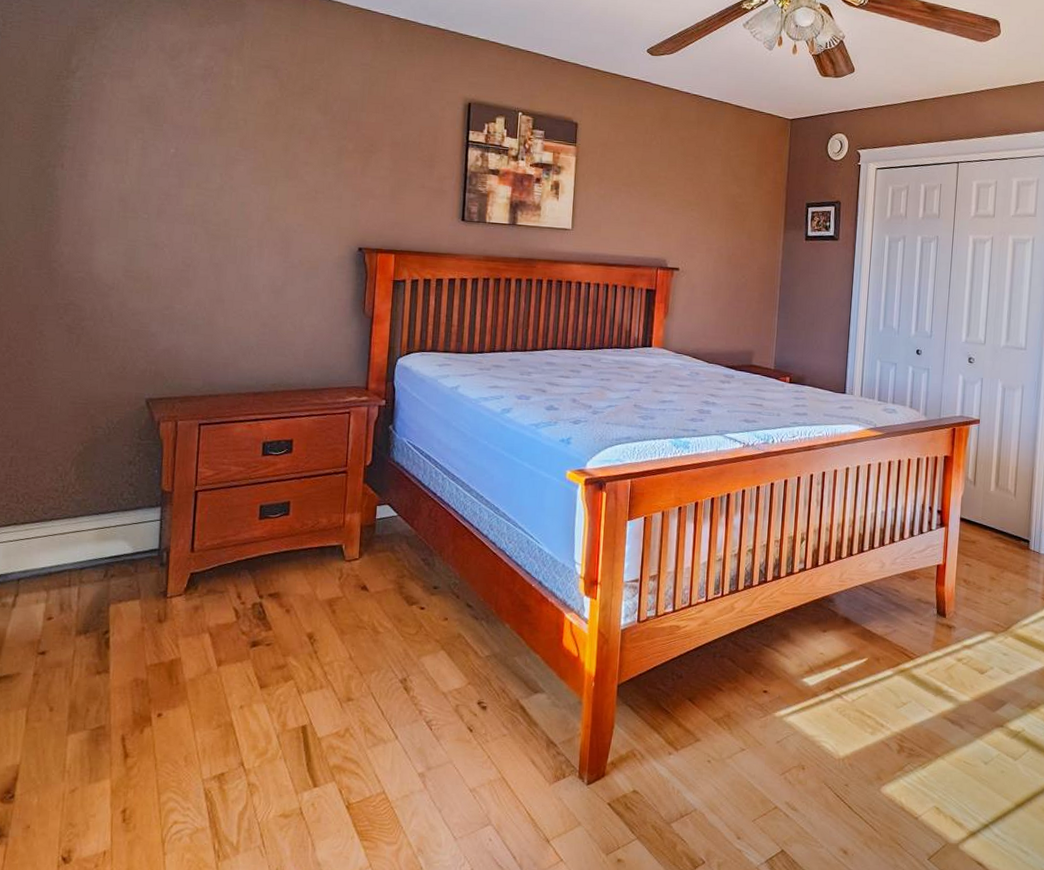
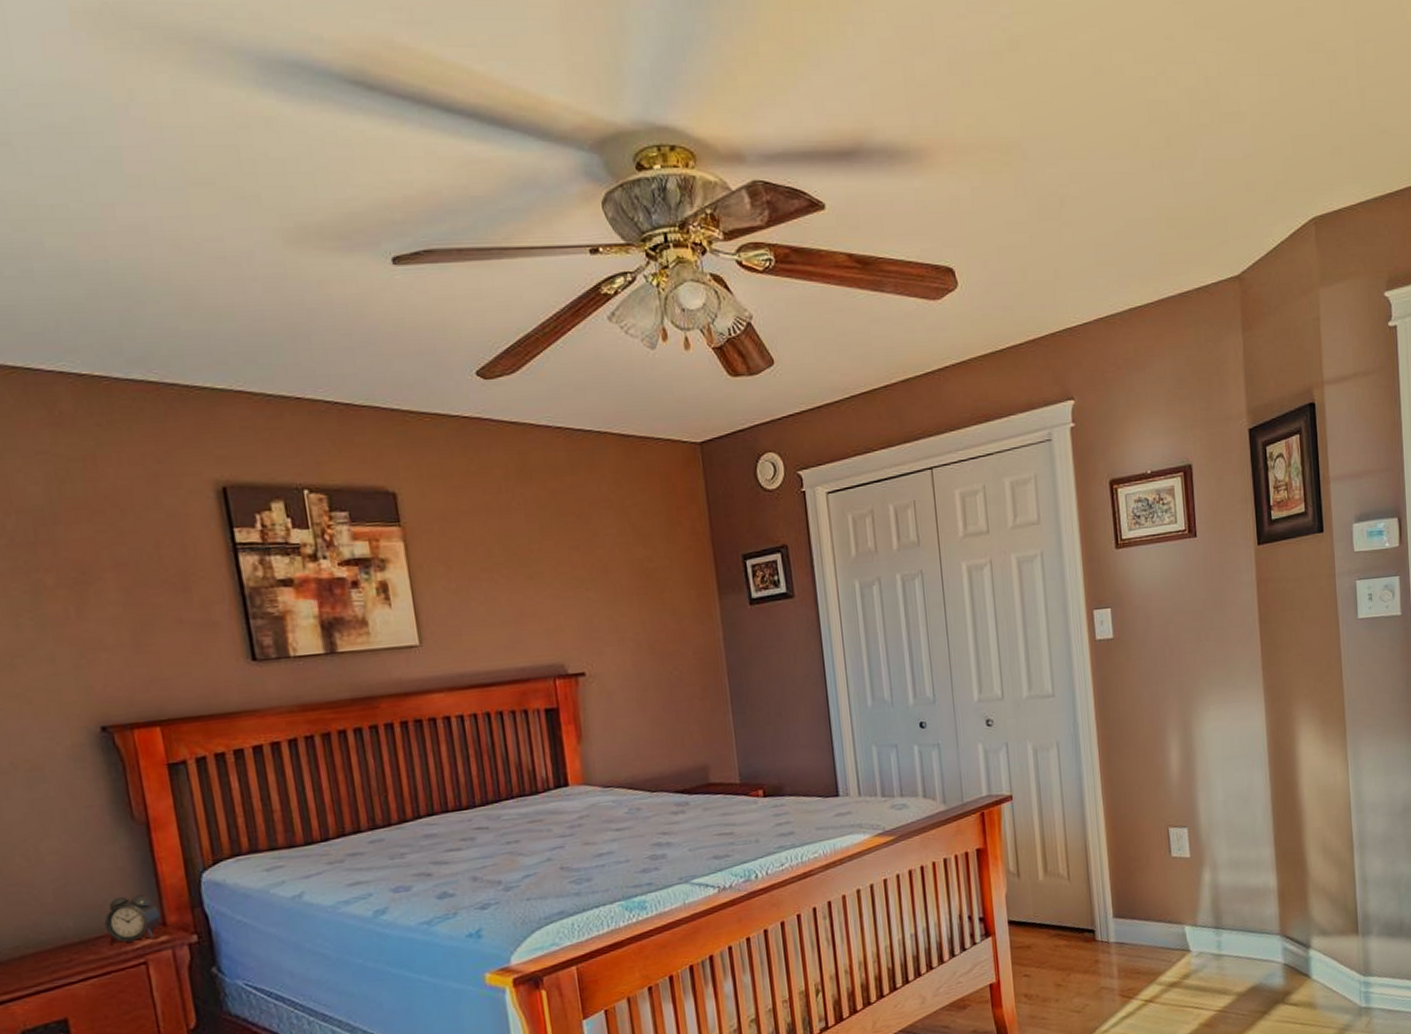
alarm clock: none [330,363,366,398] -> present [104,894,161,944]

